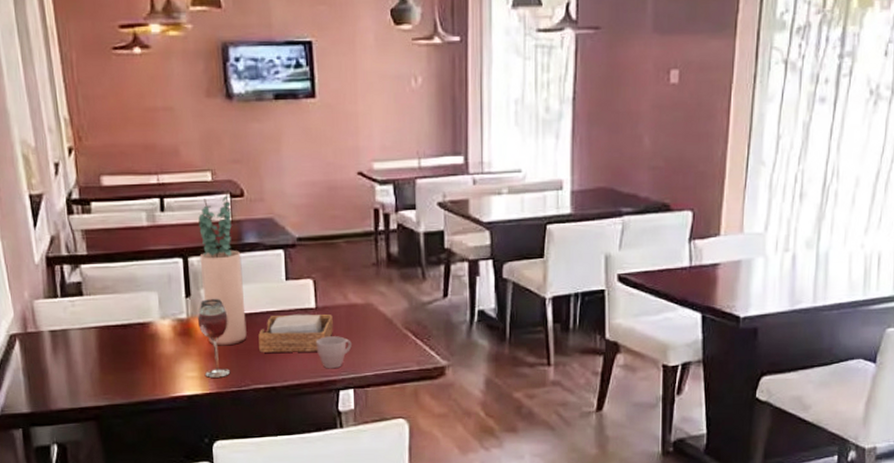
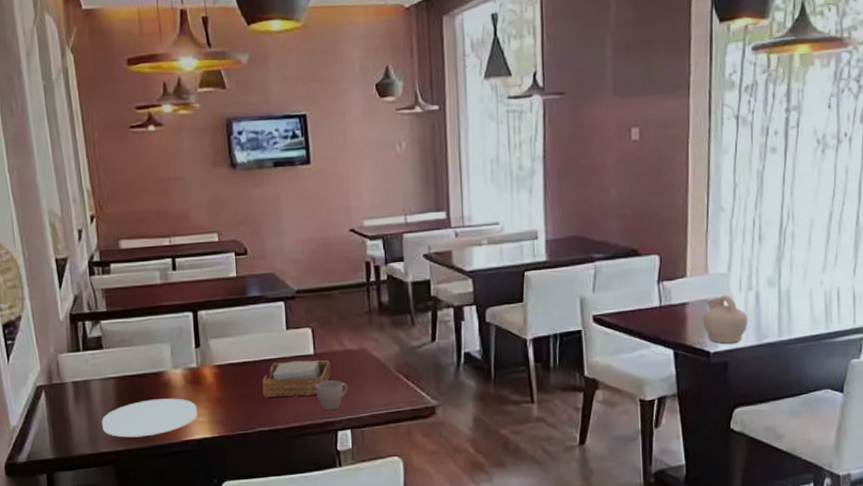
plate: none [82,351,187,392] -> present [101,398,197,438]
wineglass: present [197,298,230,378] -> none [206,348,236,422]
vase: present [198,188,247,346] -> none [206,247,252,392]
teapot: none [734,256,783,308] -> present [702,295,748,344]

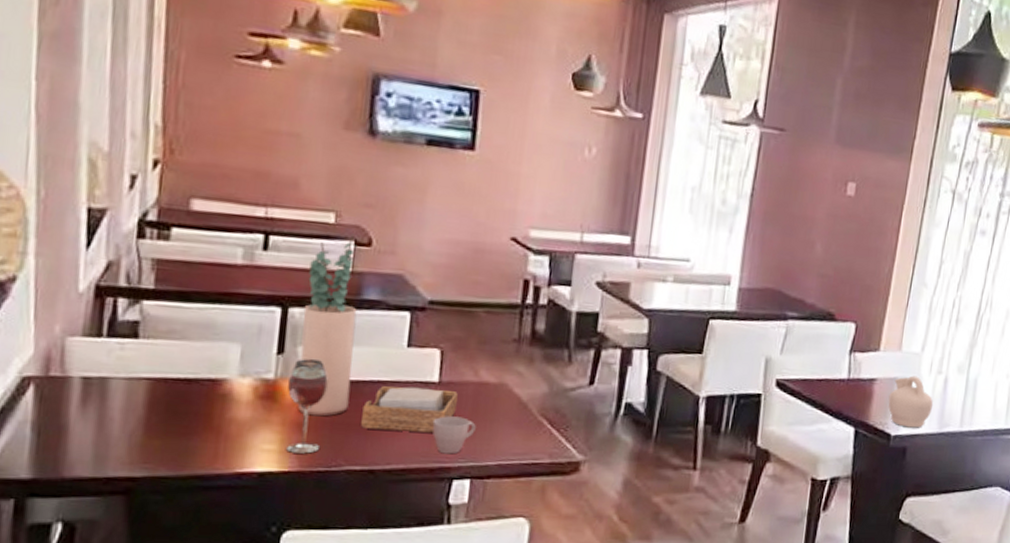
plate: present [101,398,197,438] -> none [116,413,265,462]
vase: none [206,247,252,392] -> present [298,233,357,417]
wineglass: none [206,348,236,422] -> present [286,358,328,454]

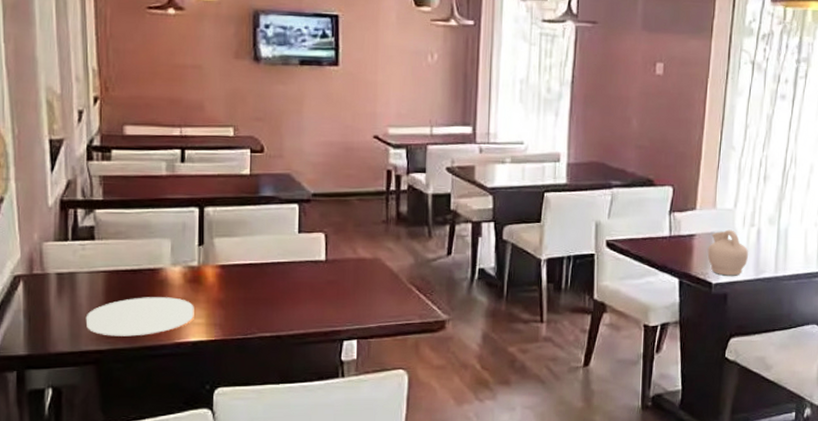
plate: none [116,413,265,462] -> present [85,297,194,337]
wineglass: present [286,358,328,454] -> none [208,247,239,325]
vase: present [298,233,357,417] -> none [215,143,257,294]
napkin holder: present [361,386,458,433] -> none [268,266,342,303]
cup: present [432,416,476,454] -> none [323,288,358,320]

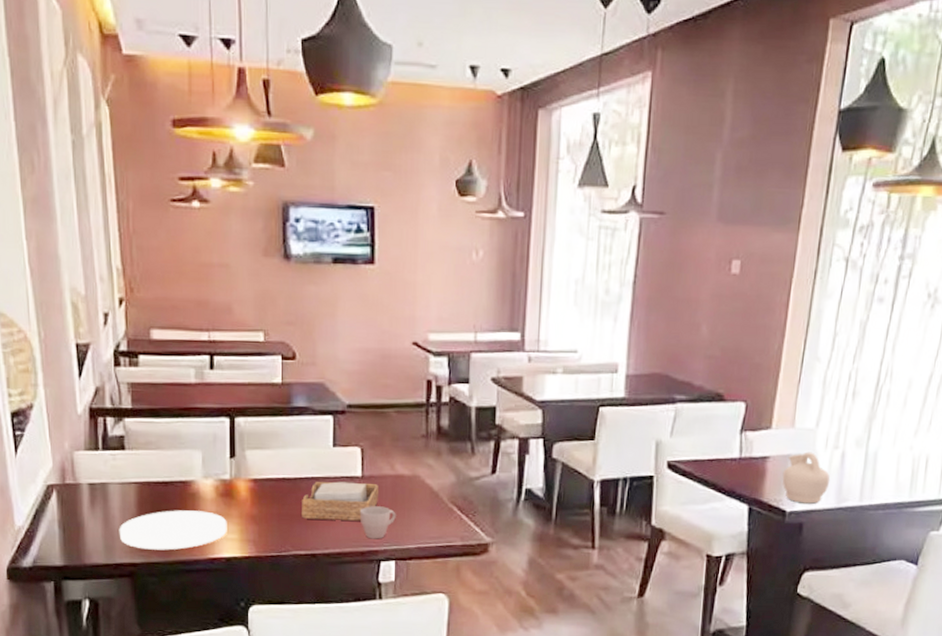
napkin holder: none [268,266,342,303] -> present [302,481,380,521]
cup: none [323,288,358,320] -> present [359,506,396,539]

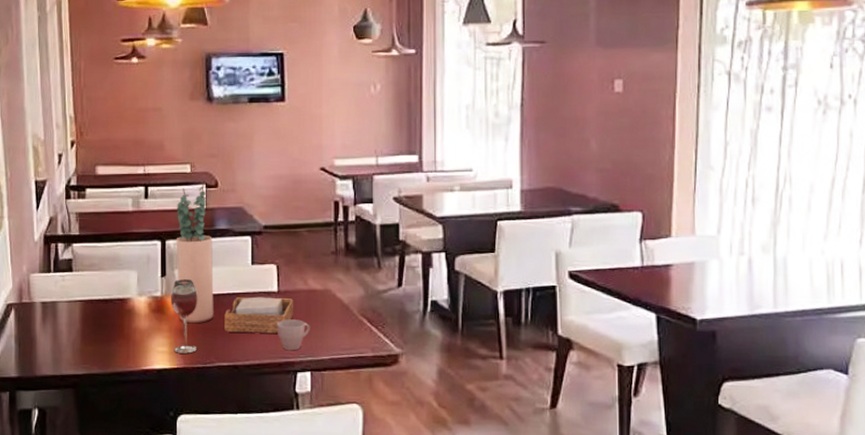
plate: present [119,510,227,550] -> none [65,325,158,363]
wineglass: none [240,460,272,541] -> present [170,278,198,354]
vase: none [247,349,290,510] -> present [176,179,214,324]
teapot: present [782,452,830,504] -> none [688,259,740,311]

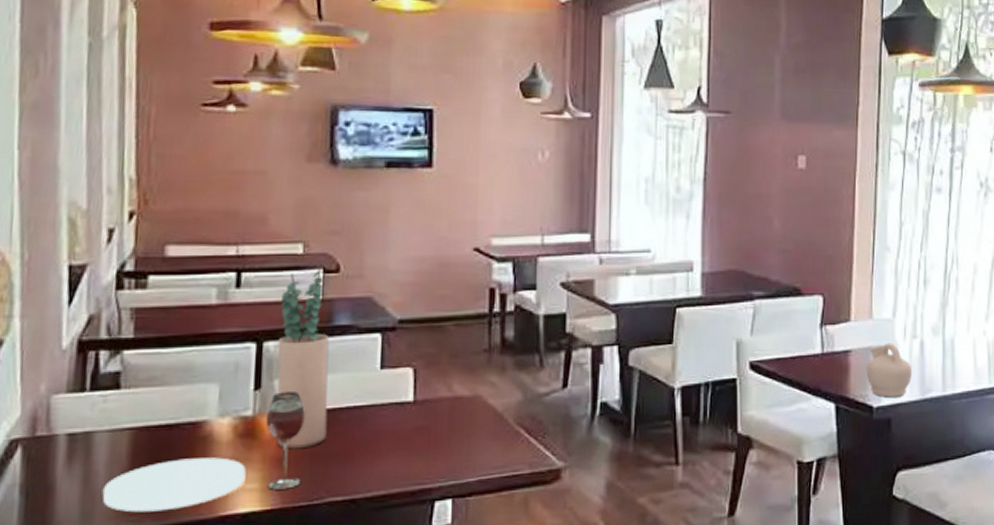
plate: none [65,325,158,363] -> present [102,457,246,513]
napkin holder: present [224,296,294,334] -> none [340,408,434,457]
cup: present [276,319,310,351] -> none [410,435,454,475]
teapot: none [688,259,740,311] -> present [866,343,913,397]

